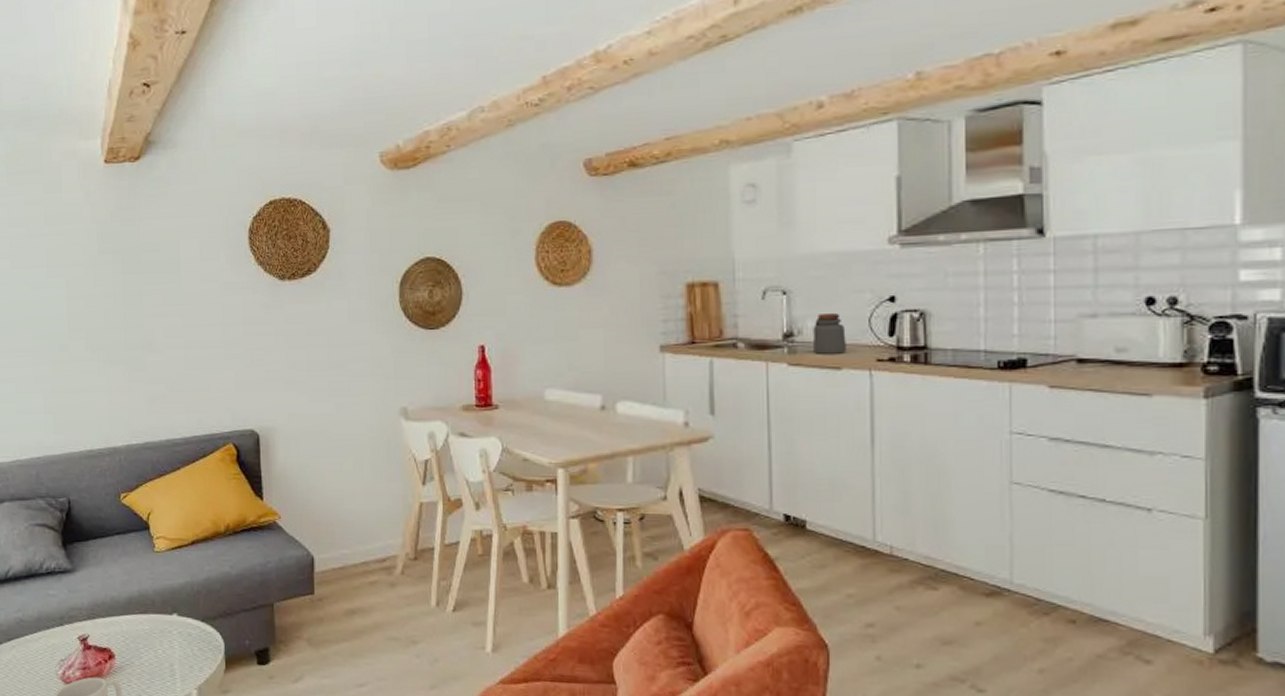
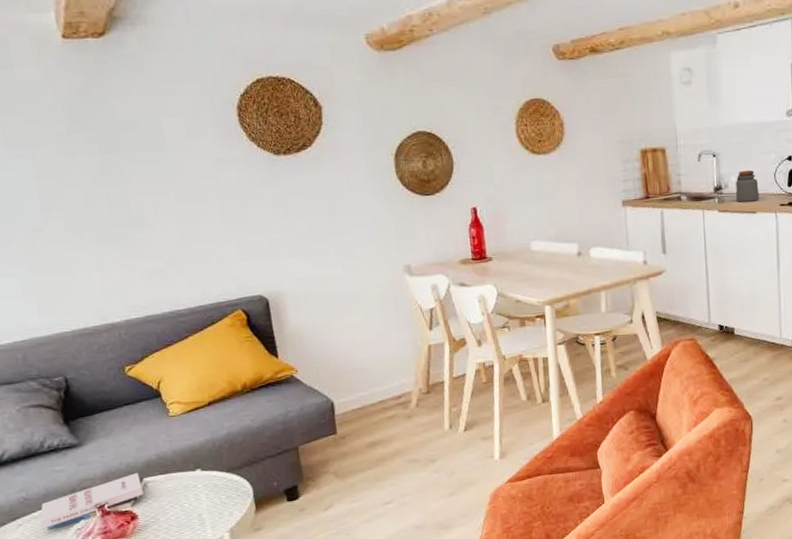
books: none [30,608,126,656] -> present [40,473,145,530]

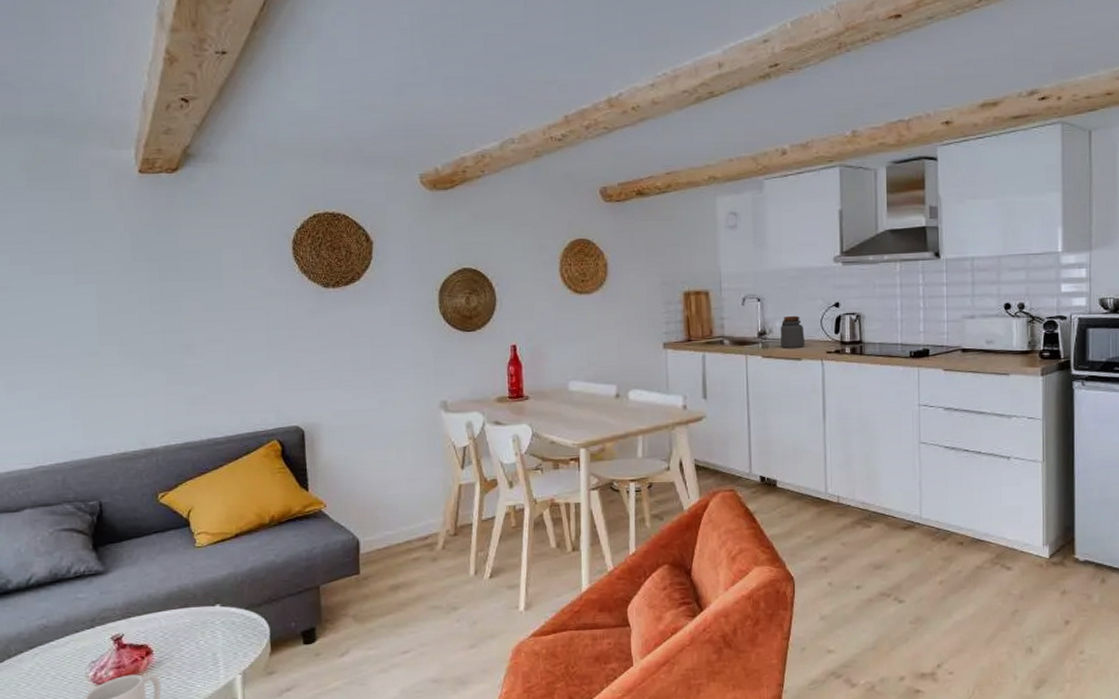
books: present [40,473,145,530] -> none [56,605,164,661]

